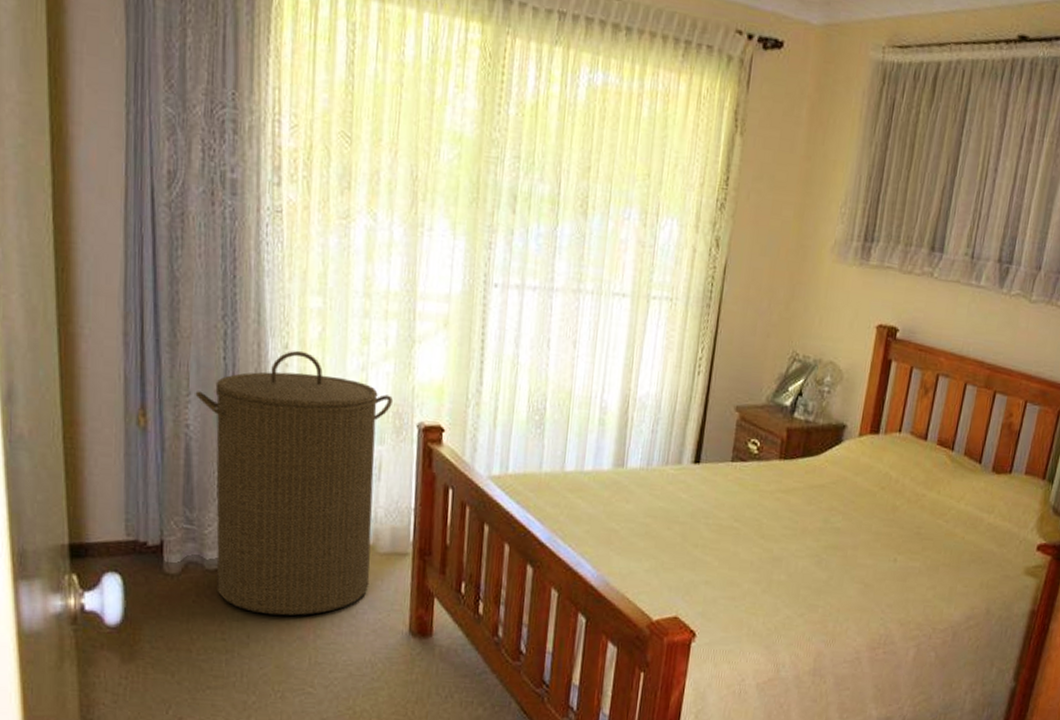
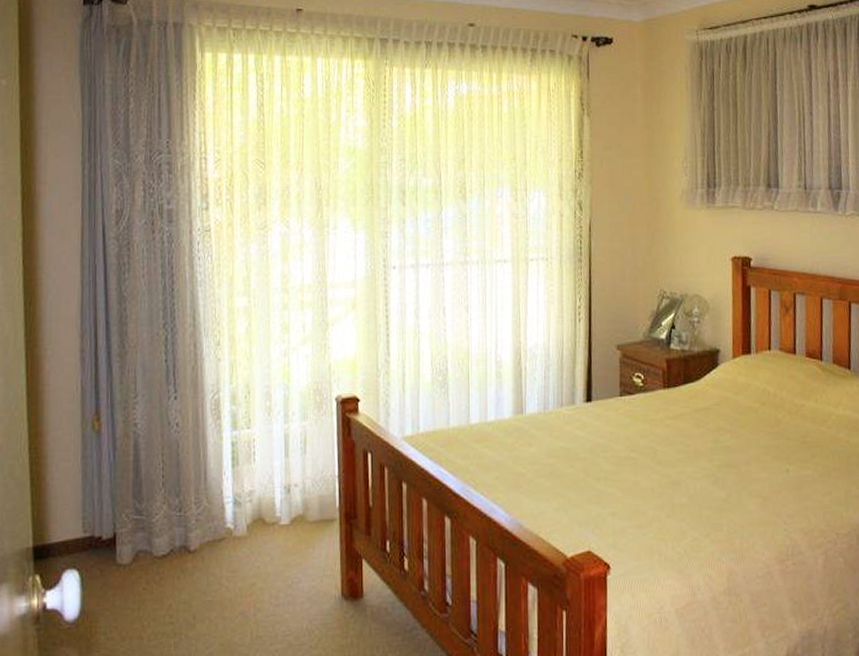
laundry hamper: present [195,350,393,616] -> none [142,345,312,594]

